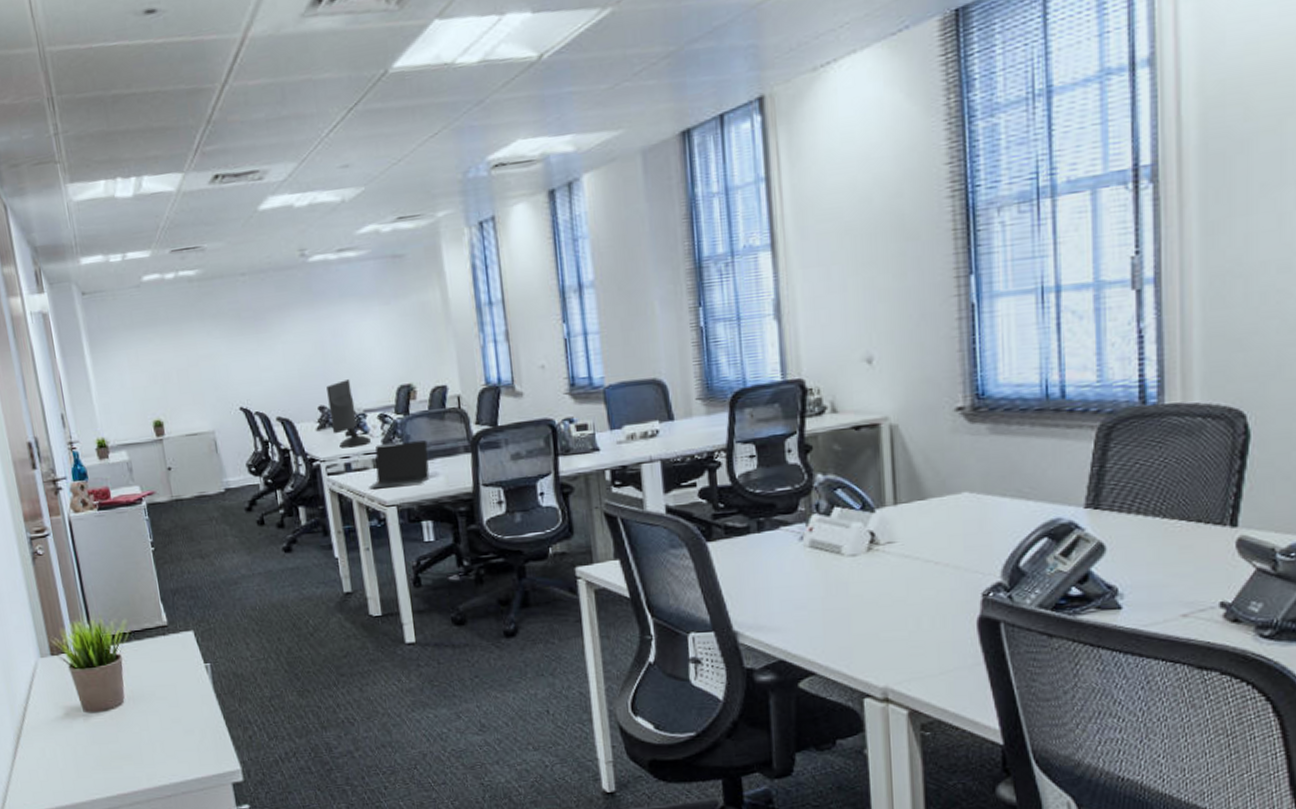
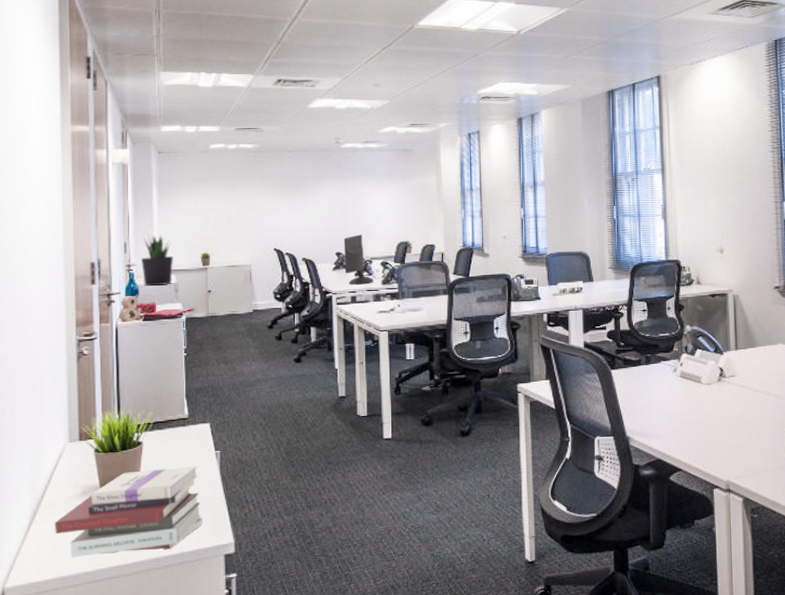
books: none [41,682,203,787] -> present [55,466,204,558]
planter: none [82,401,124,468] -> present [140,235,174,287]
laptop: present [369,440,430,490] -> none [368,283,416,317]

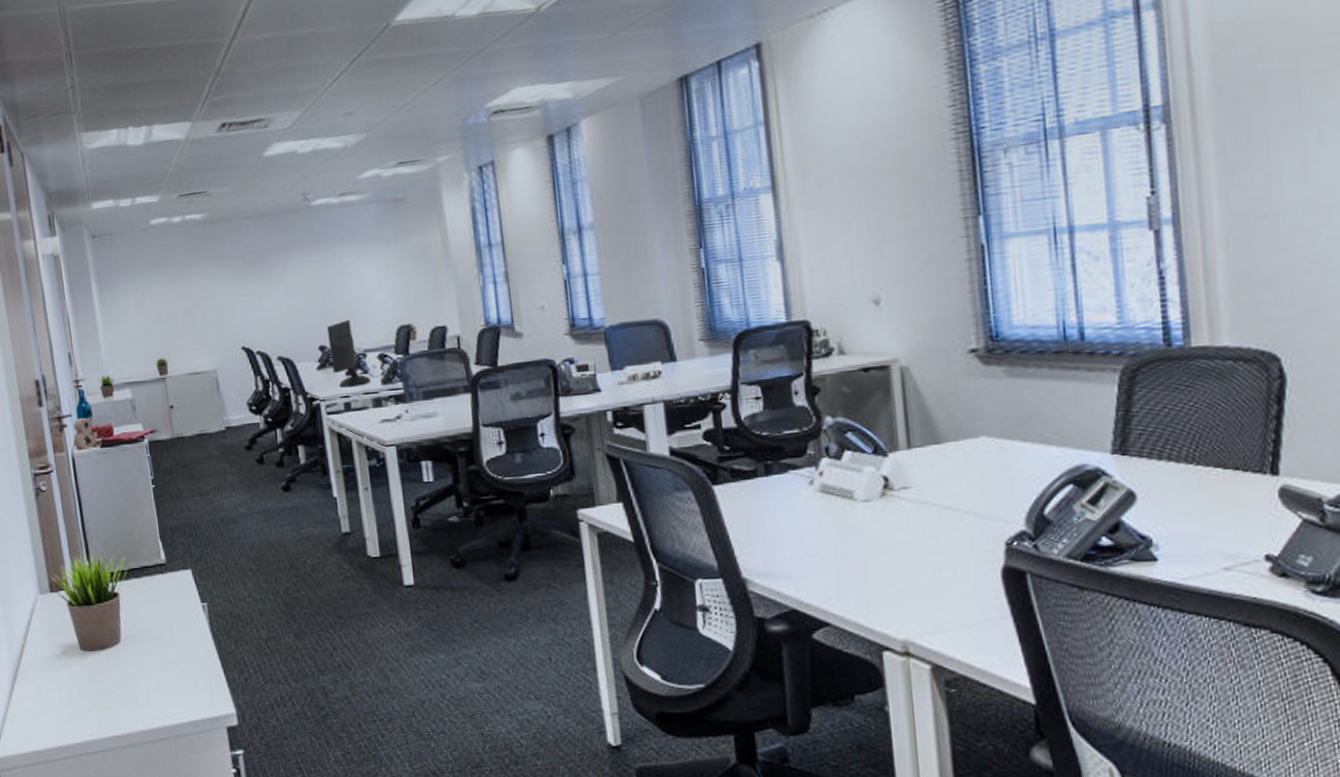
books: present [55,466,204,558] -> none [37,622,199,727]
planter: present [140,235,174,287] -> none [88,340,128,406]

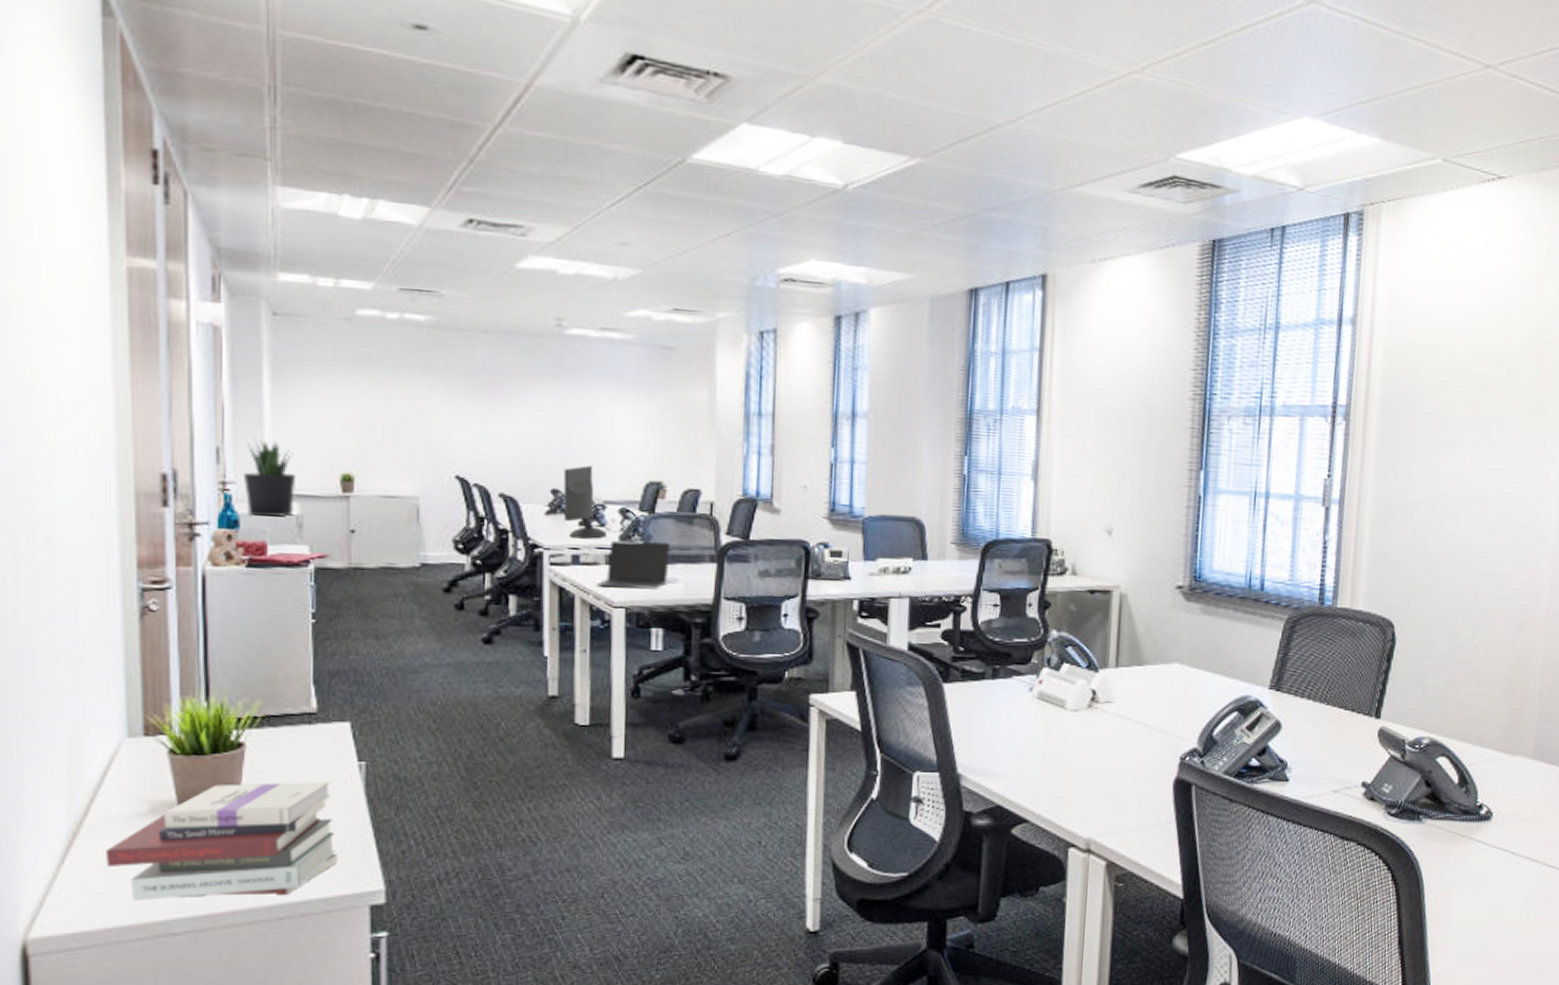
books: none [37,622,199,727] -> present [106,781,339,902]
planter: none [88,340,128,406] -> present [242,439,297,518]
laptop: none [368,380,429,429] -> present [596,540,670,588]

